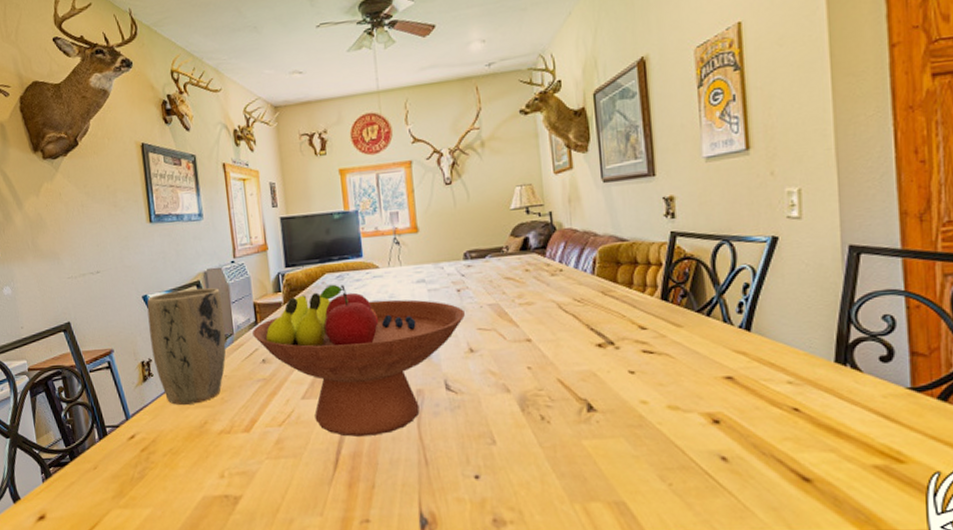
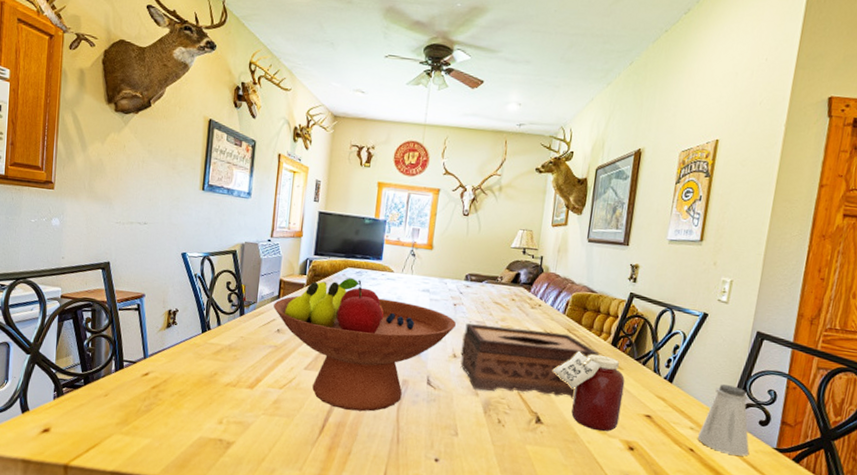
plant pot: present [147,287,226,405] -> none [180,254,253,356]
tissue box: none [476,297,649,386] -> present [460,323,600,399]
jar: none [594,314,693,408] -> present [552,350,625,432]
saltshaker: none [801,319,876,406] -> present [698,384,750,456]

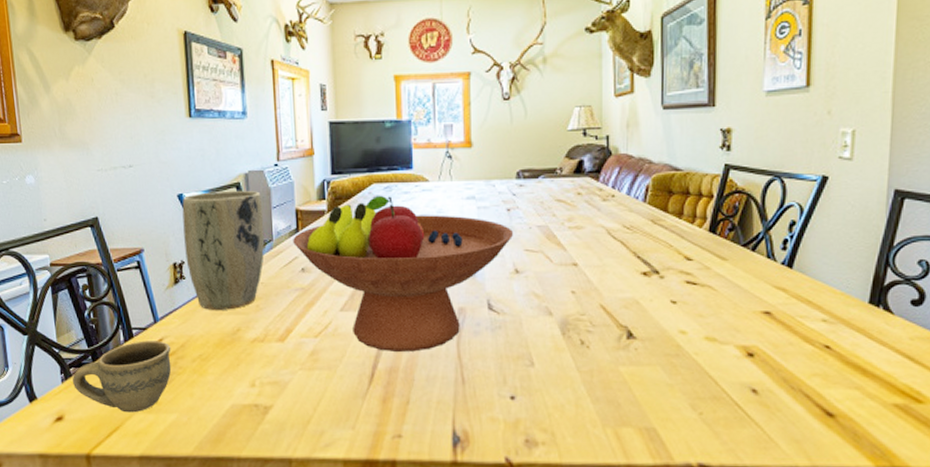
cup: none [63,372,155,434] -> present [73,341,172,413]
plant pot: none [180,254,253,356] -> present [182,190,265,310]
tissue box: present [460,323,600,399] -> none [524,226,696,308]
jar: present [552,350,625,432] -> none [639,244,732,339]
saltshaker: present [698,384,750,456] -> none [834,261,903,346]

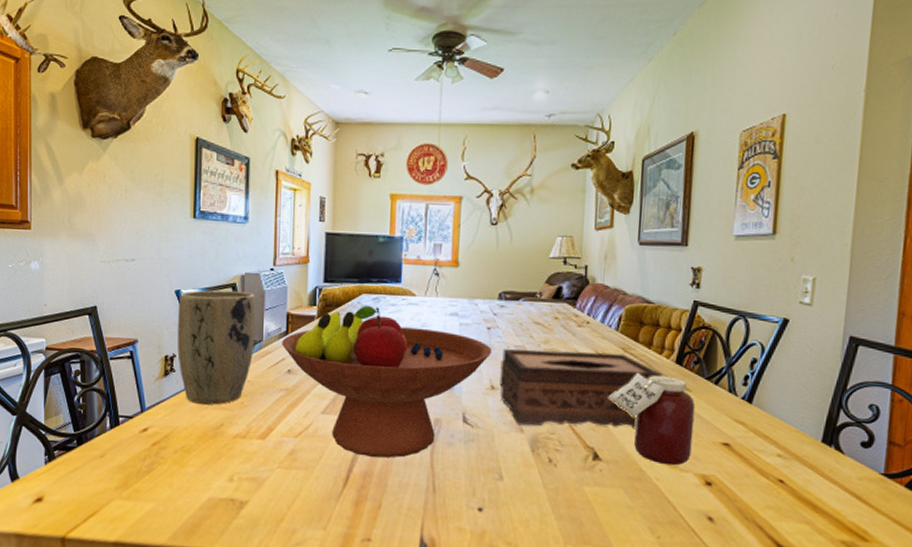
cup: present [73,341,172,413] -> none [56,429,155,499]
tissue box: none [524,226,696,308] -> present [499,349,663,430]
jar: none [639,244,732,339] -> present [608,372,696,466]

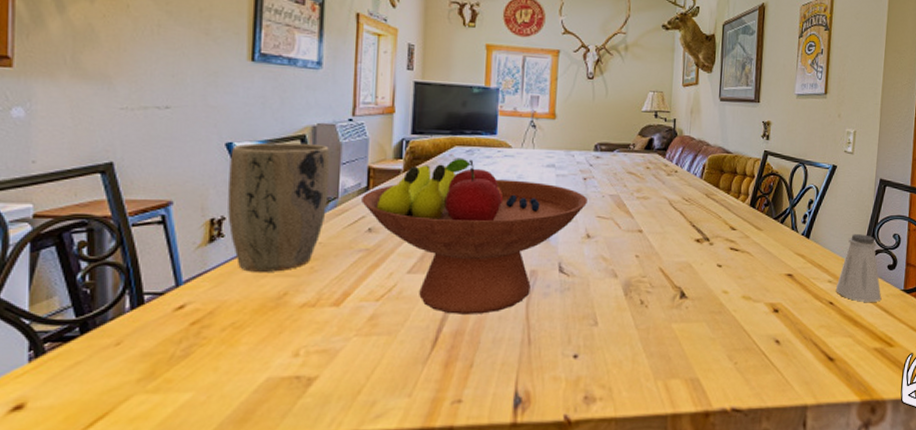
tissue box: present [499,349,663,430] -> none [595,198,739,271]
jar: present [608,372,696,466] -> none [693,215,766,298]
saltshaker: none [788,401,852,485] -> present [836,234,882,302]

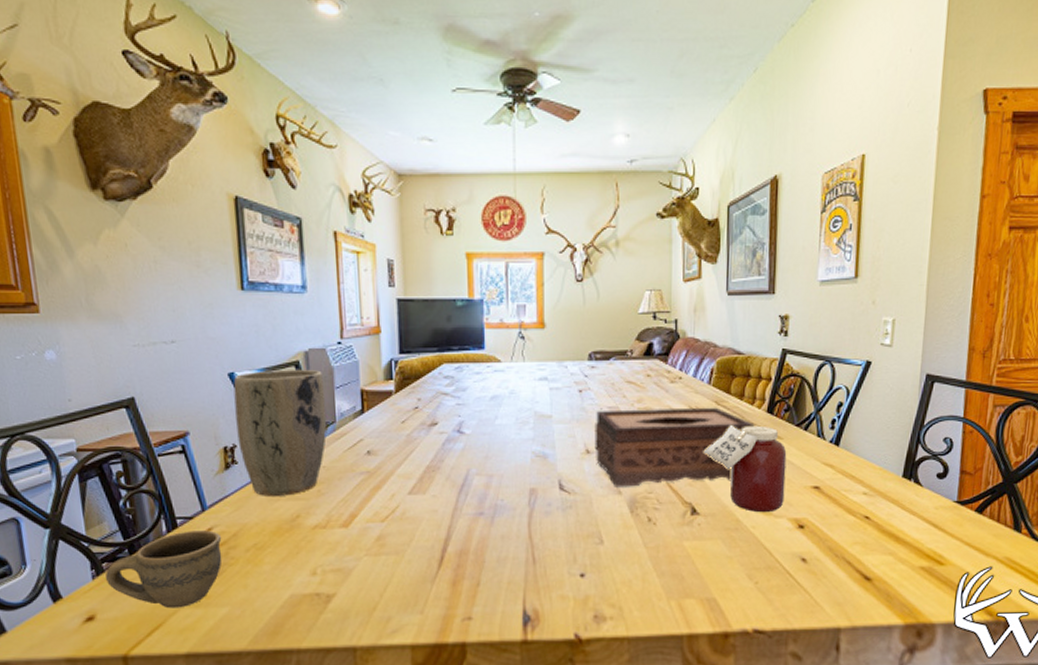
cup: none [46,307,195,395] -> present [105,530,222,609]
fruit bowl: present [362,159,587,314] -> none [358,377,584,534]
tissue box: none [595,198,739,271] -> present [594,407,755,487]
jar: none [693,215,766,298] -> present [703,424,787,513]
saltshaker: present [836,234,882,302] -> none [873,439,929,516]

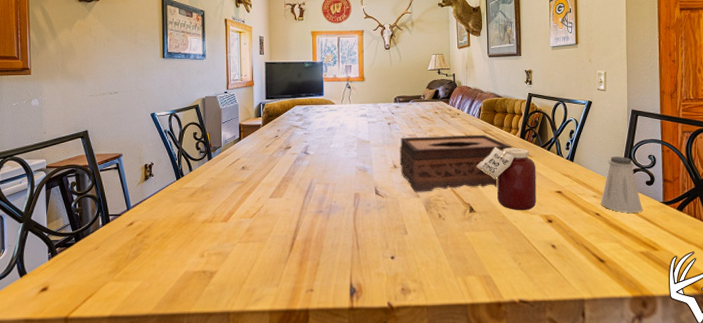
cup: present [105,530,222,609] -> none [58,224,140,282]
plant pot: present [233,369,327,496] -> none [154,110,215,199]
saltshaker: none [873,439,929,516] -> present [601,156,643,213]

